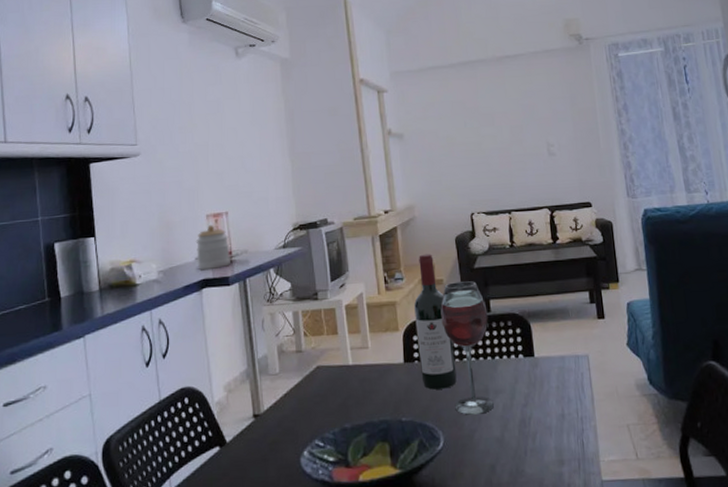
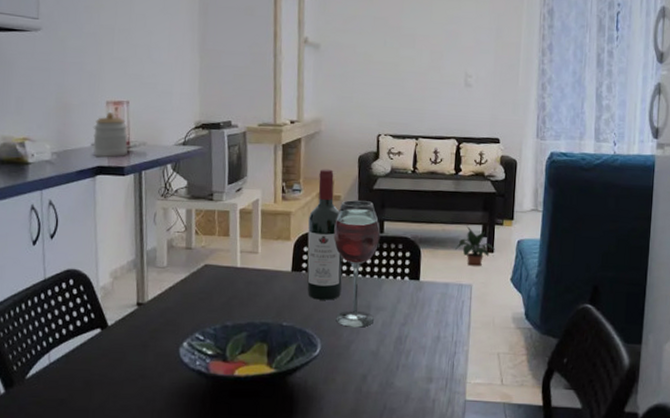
potted plant: none [565,295,607,336] -> present [455,226,496,267]

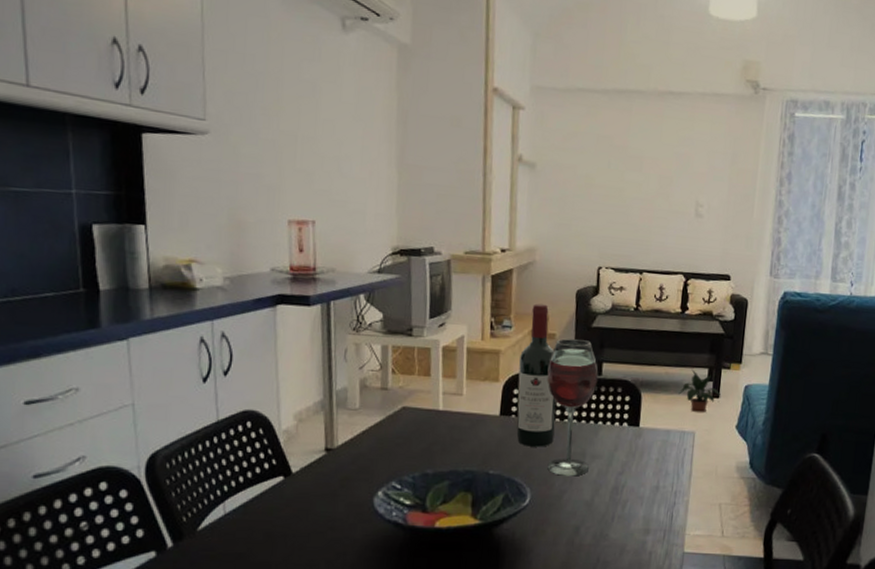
jar: present [92,112,128,158] -> none [272,233,314,285]

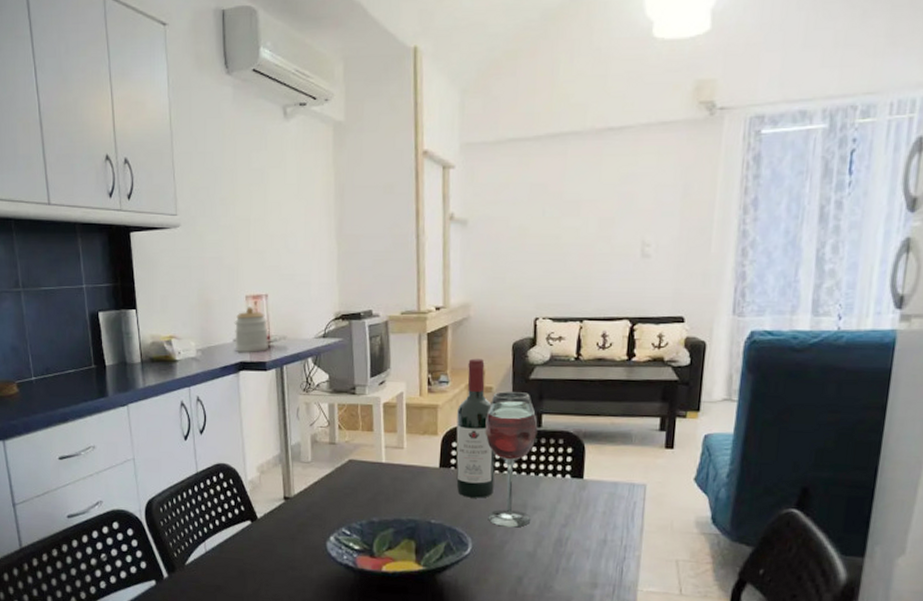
jar: none [272,233,314,285] -> present [234,307,268,353]
potted plant: present [679,370,721,413] -> none [626,419,676,465]

